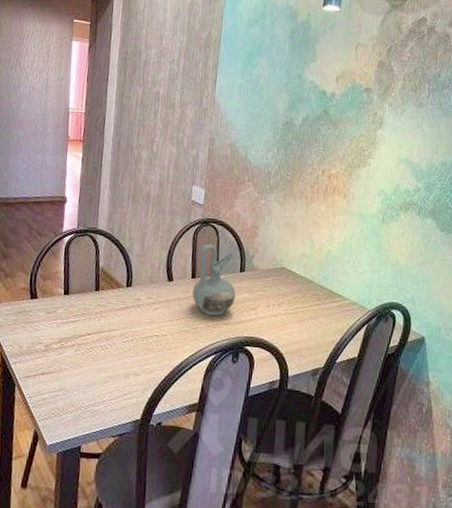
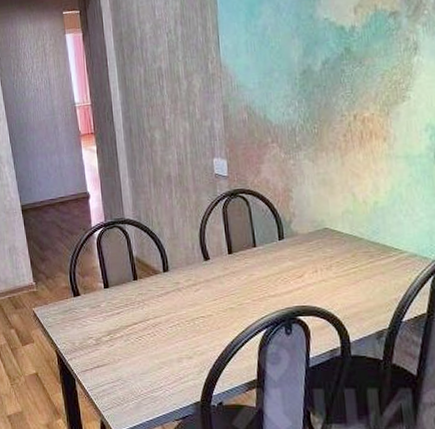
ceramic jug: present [192,244,236,317] -> none [231,216,279,290]

